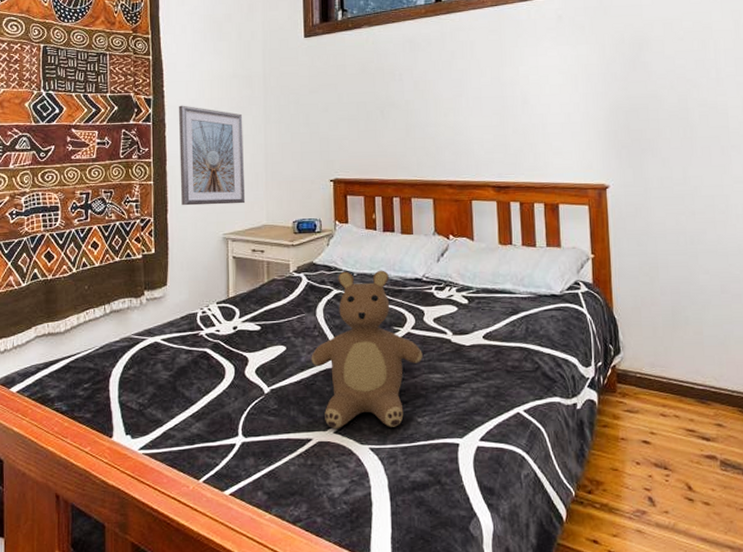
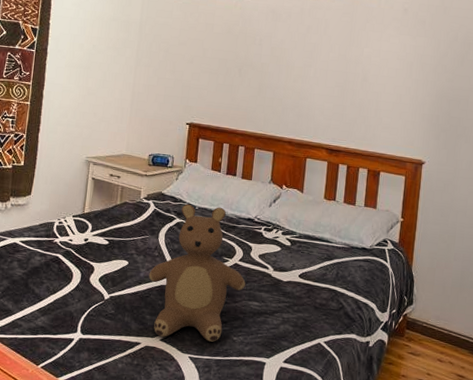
picture frame: present [179,105,246,206] -> none [53,38,117,133]

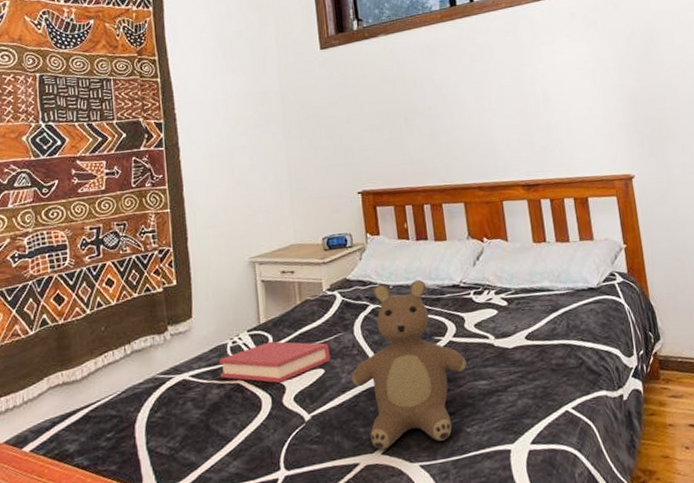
hardback book: none [44,229,136,264] -> present [219,341,330,383]

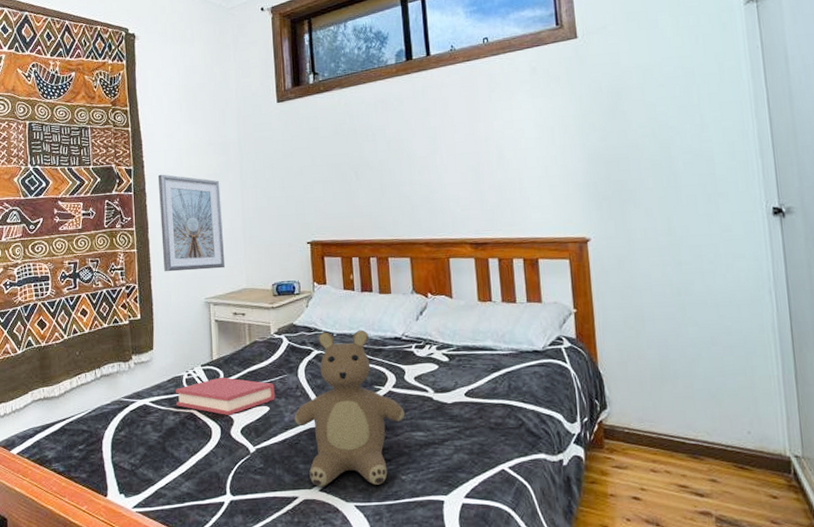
picture frame: none [193,127,271,232] -> present [158,174,226,272]

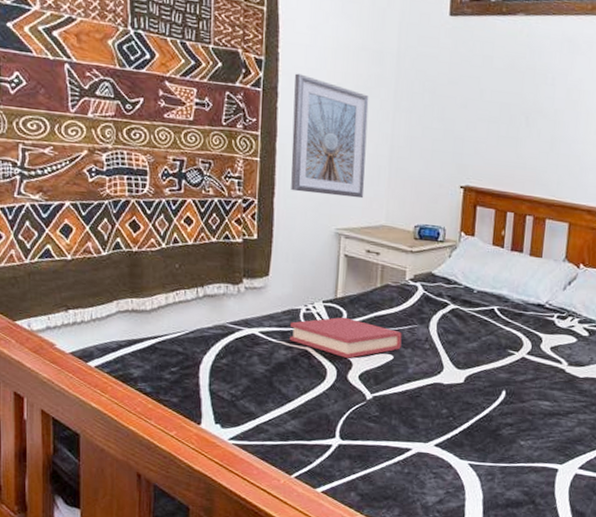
teddy bear: present [294,330,405,487] -> none [418,286,535,447]

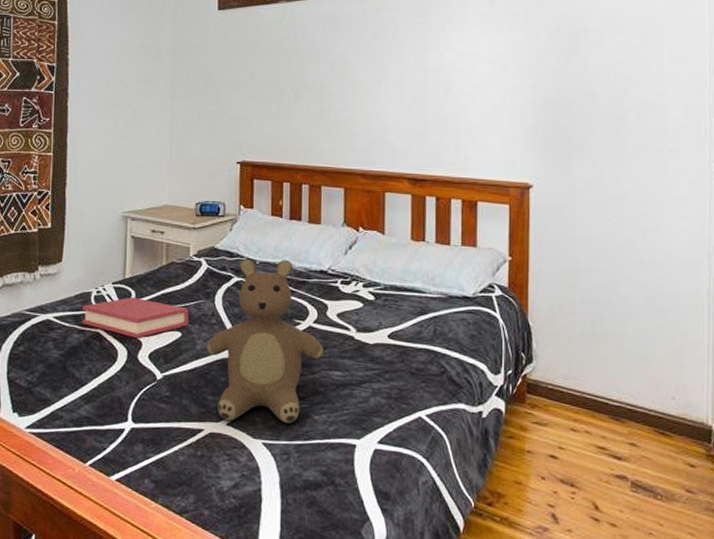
picture frame: present [291,73,369,199] -> none [80,75,149,182]
teddy bear: none [418,286,535,447] -> present [207,258,323,423]

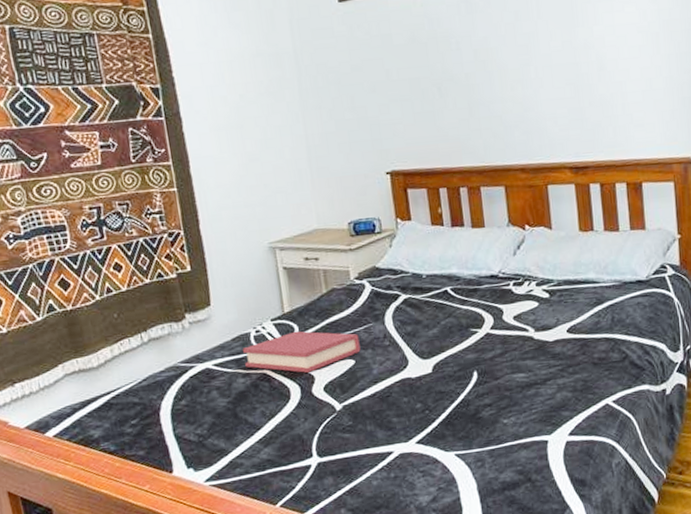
teddy bear: present [207,258,323,423] -> none [383,269,505,439]

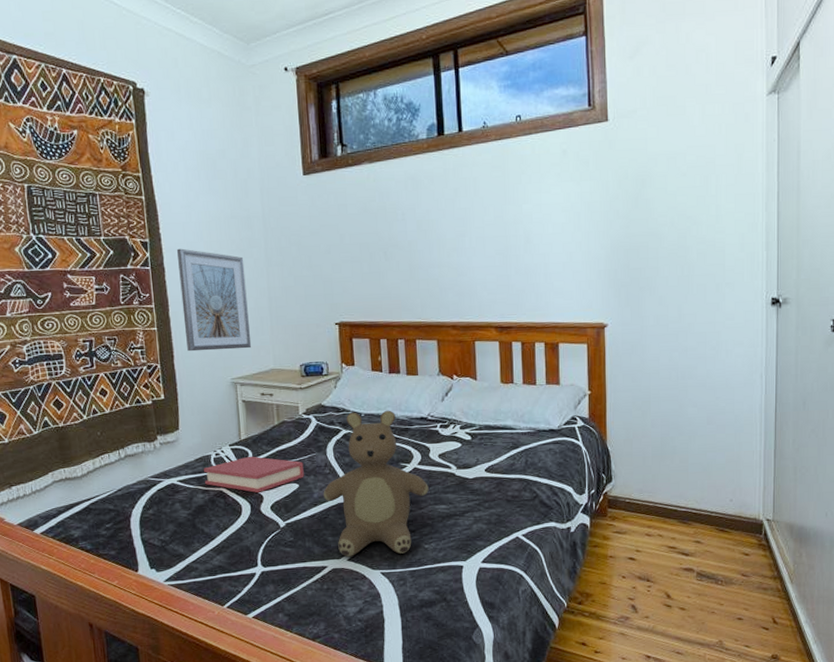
picture frame: none [195,93,291,214] -> present [177,248,252,352]
teddy bear: none [383,269,505,439] -> present [323,410,429,557]

